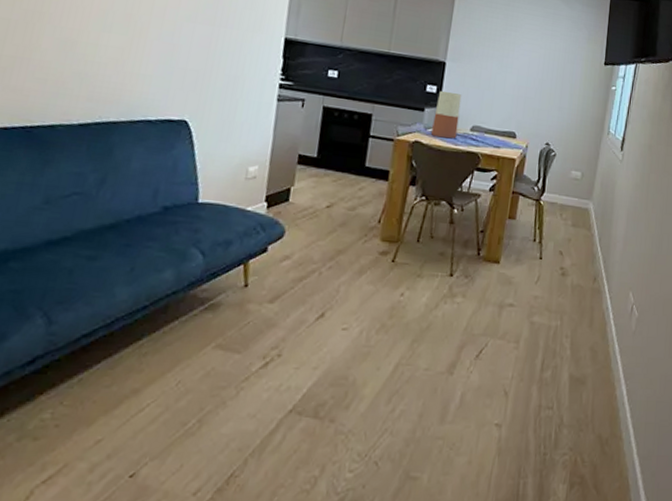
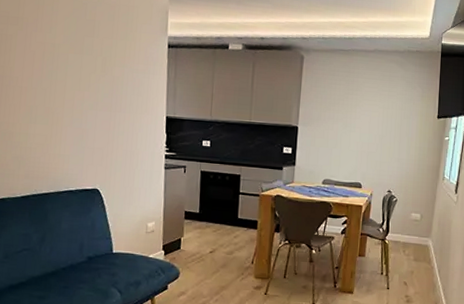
vase: present [430,90,462,139] -> none [289,151,313,192]

